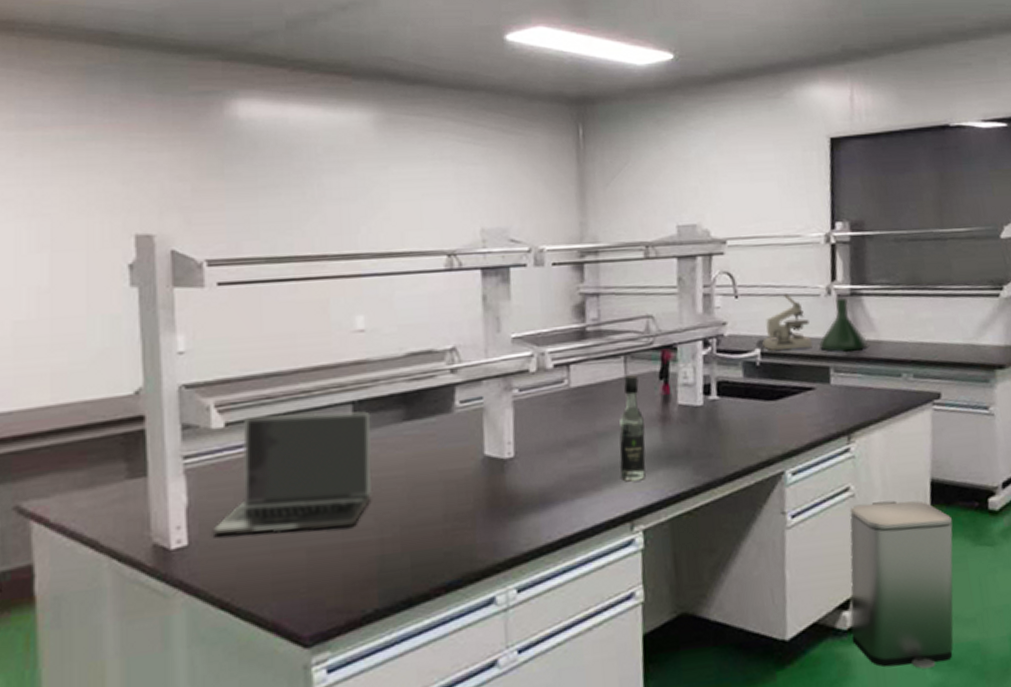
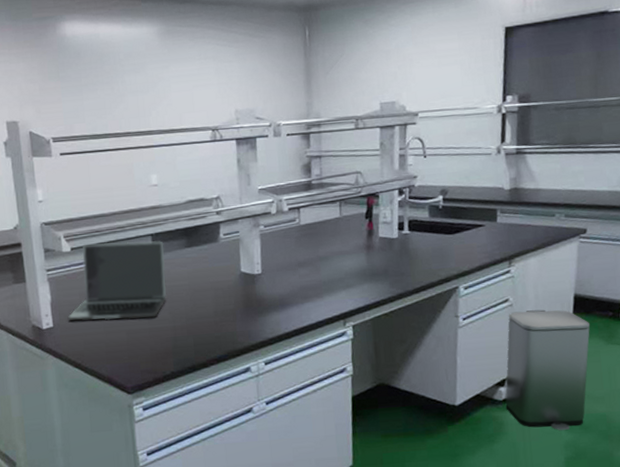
bottle: present [619,375,646,482] -> none [335,215,355,292]
microscope: present [762,294,812,350] -> none [444,153,484,197]
flask: present [818,297,868,352] -> none [488,155,528,198]

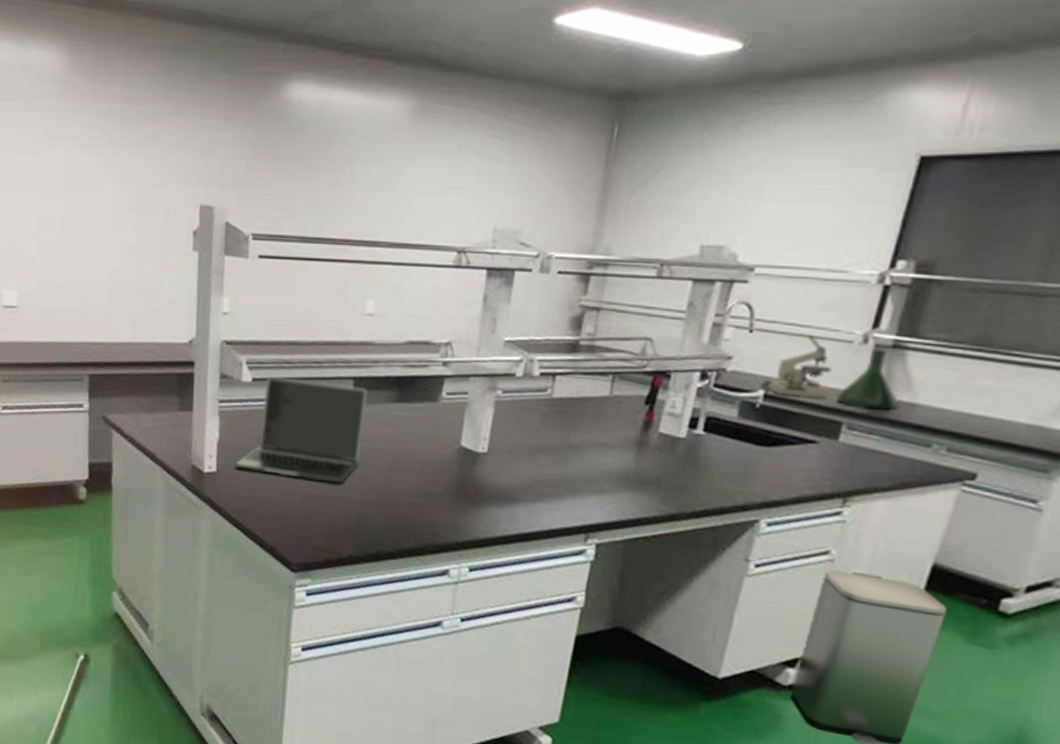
microscope: none [444,153,484,197] -> present [768,335,832,399]
flask: none [488,155,528,198] -> present [835,347,899,411]

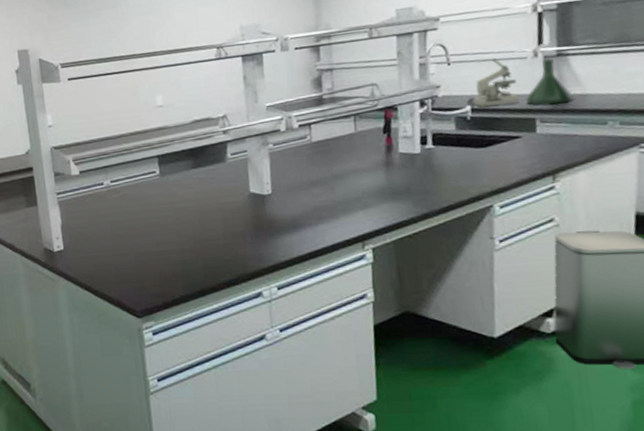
laptop: present [235,376,368,484] -> none [78,162,175,244]

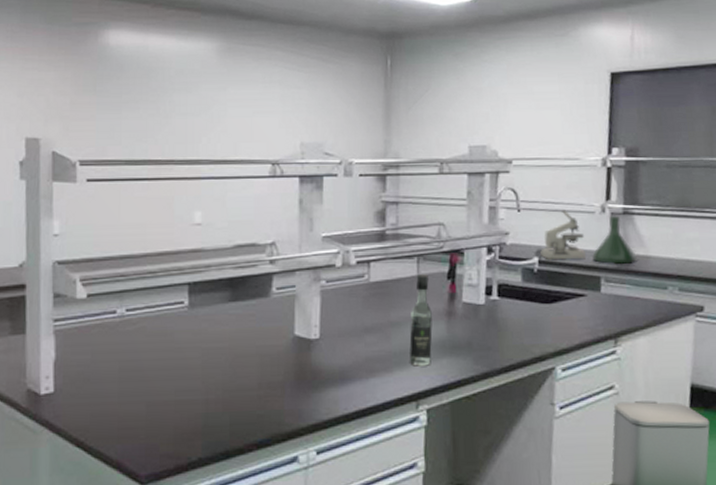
bottle: none [351,130,373,212] -> present [409,274,433,366]

